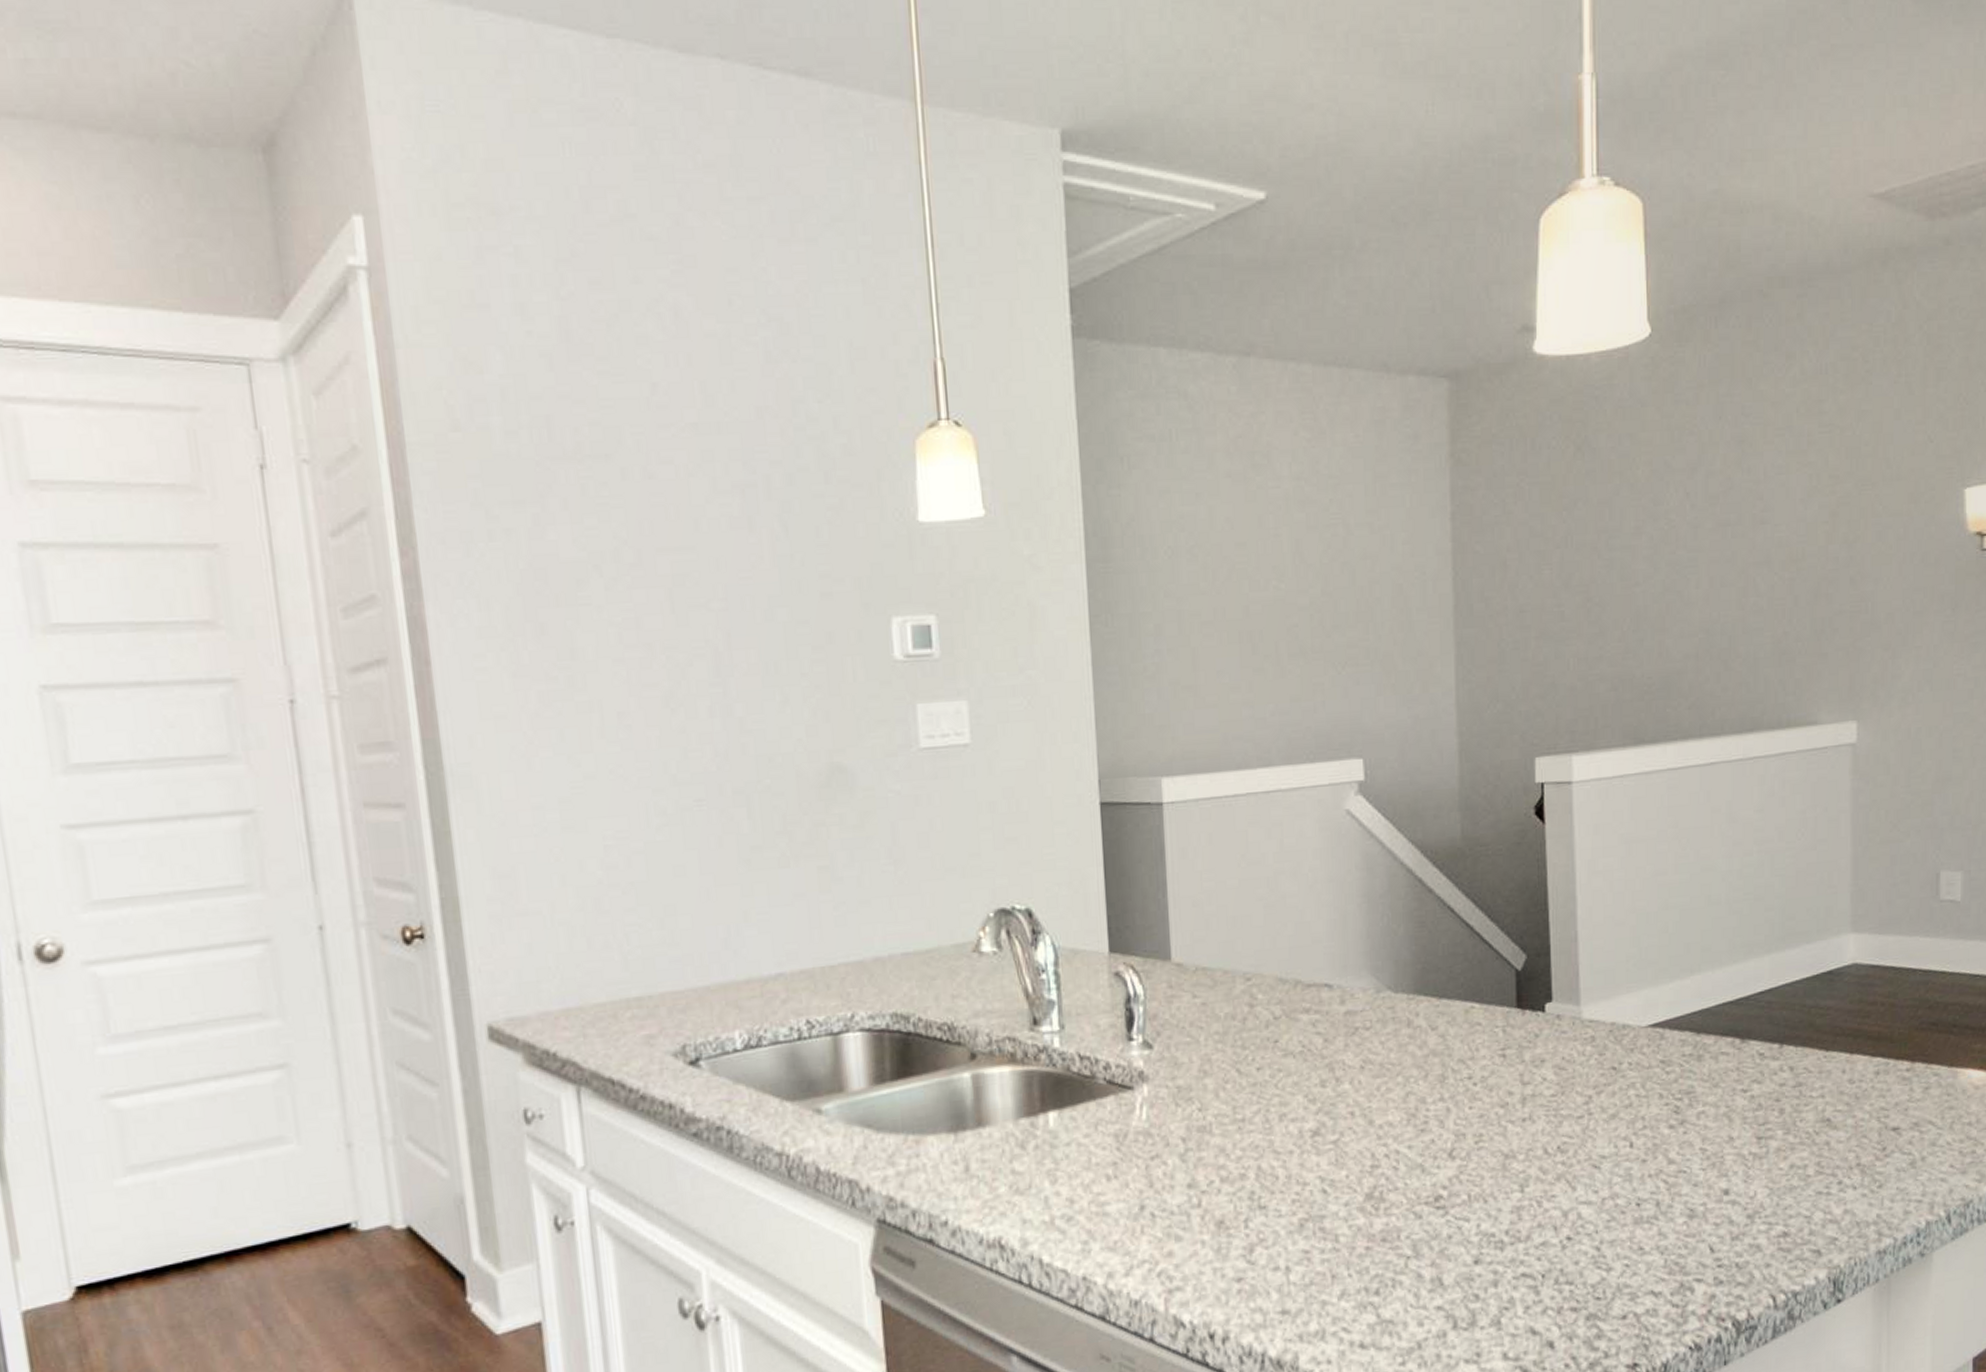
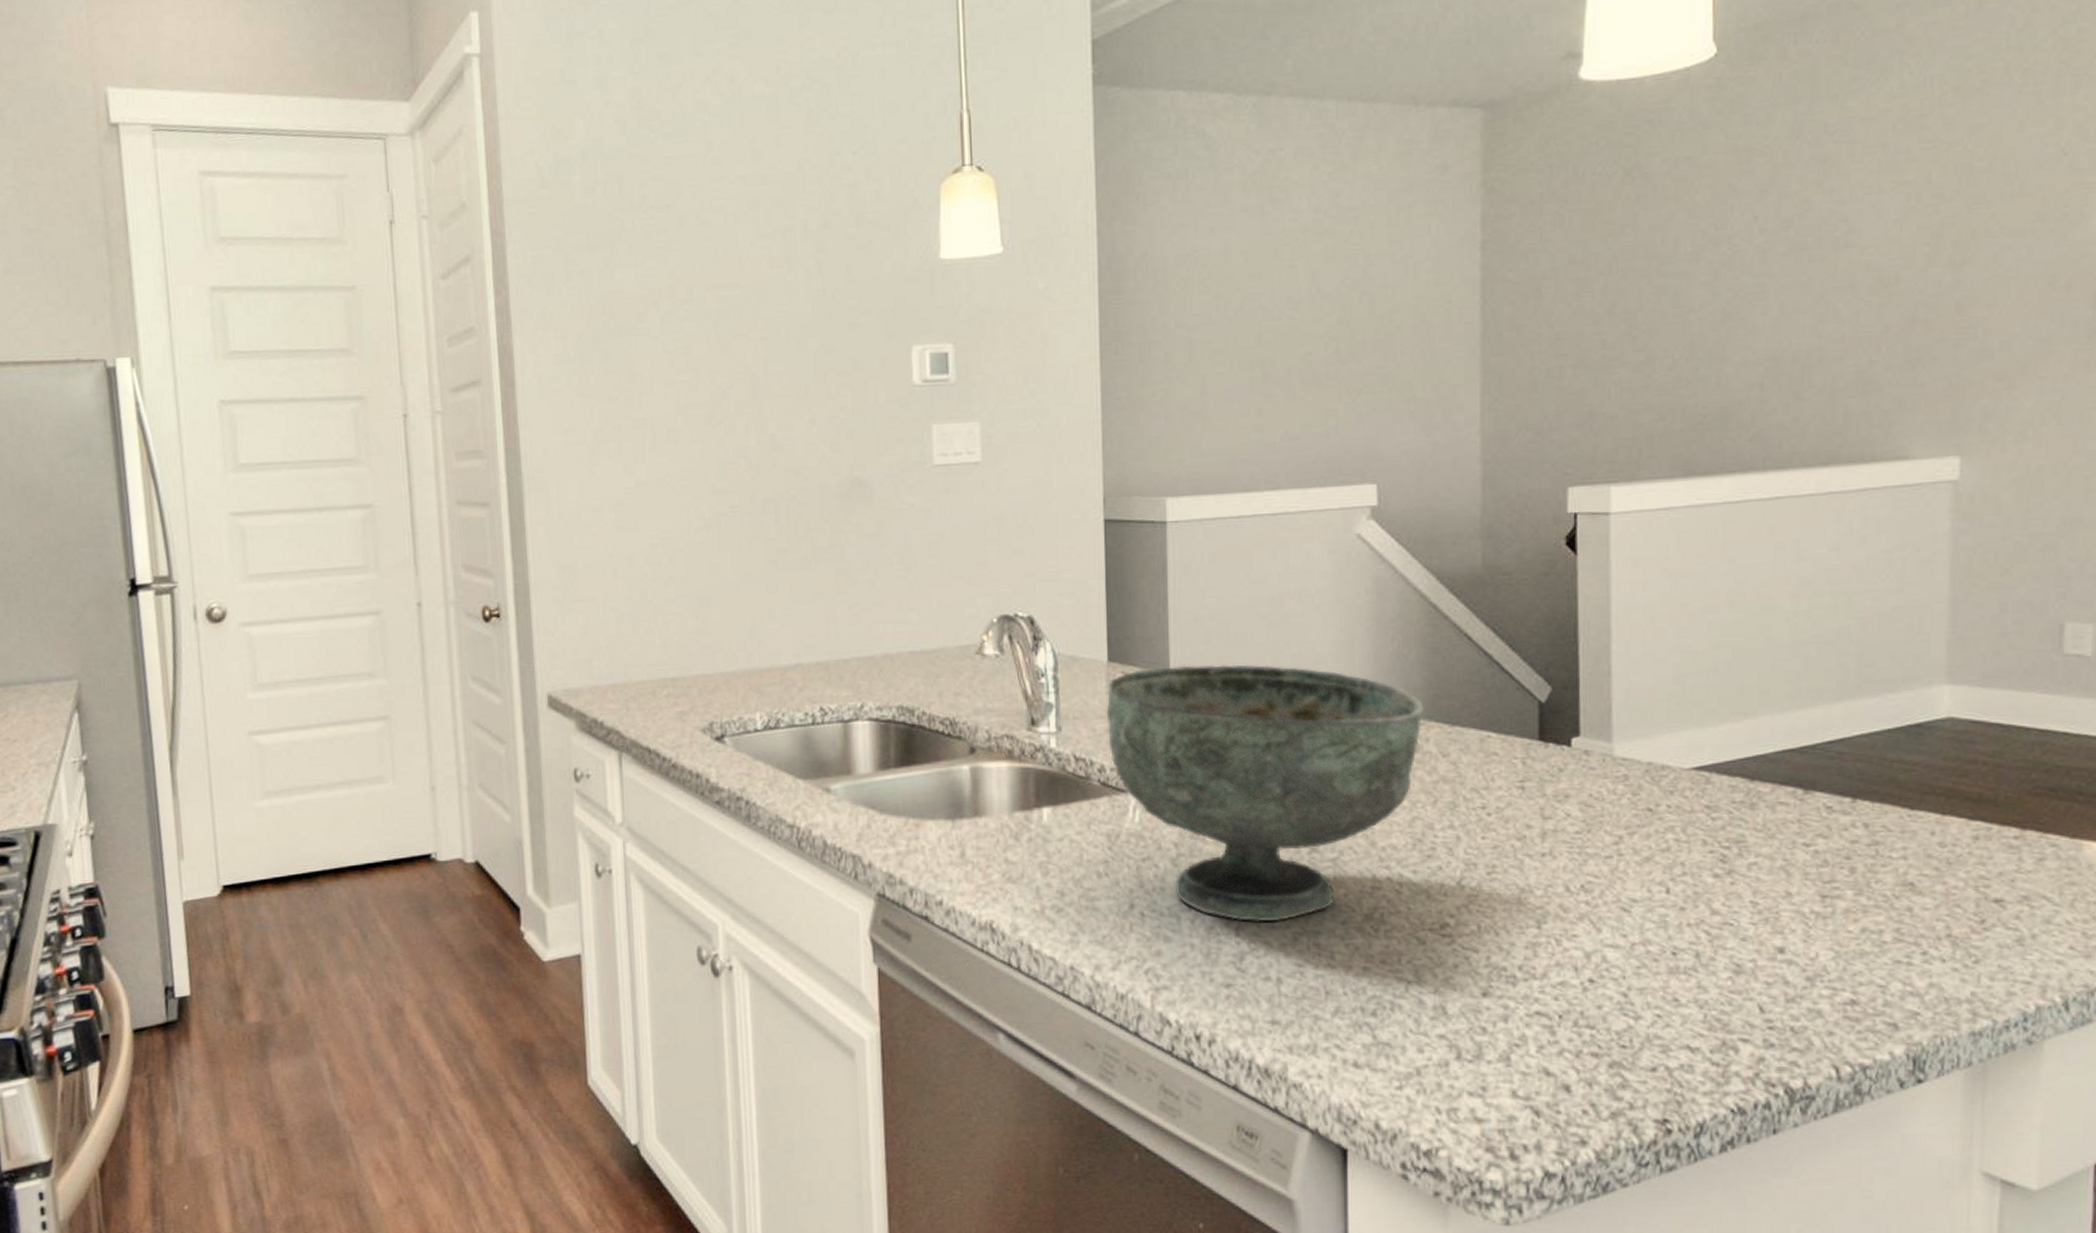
decorative bowl: none [1109,947,1413,1212] -> present [1106,664,1424,922]

